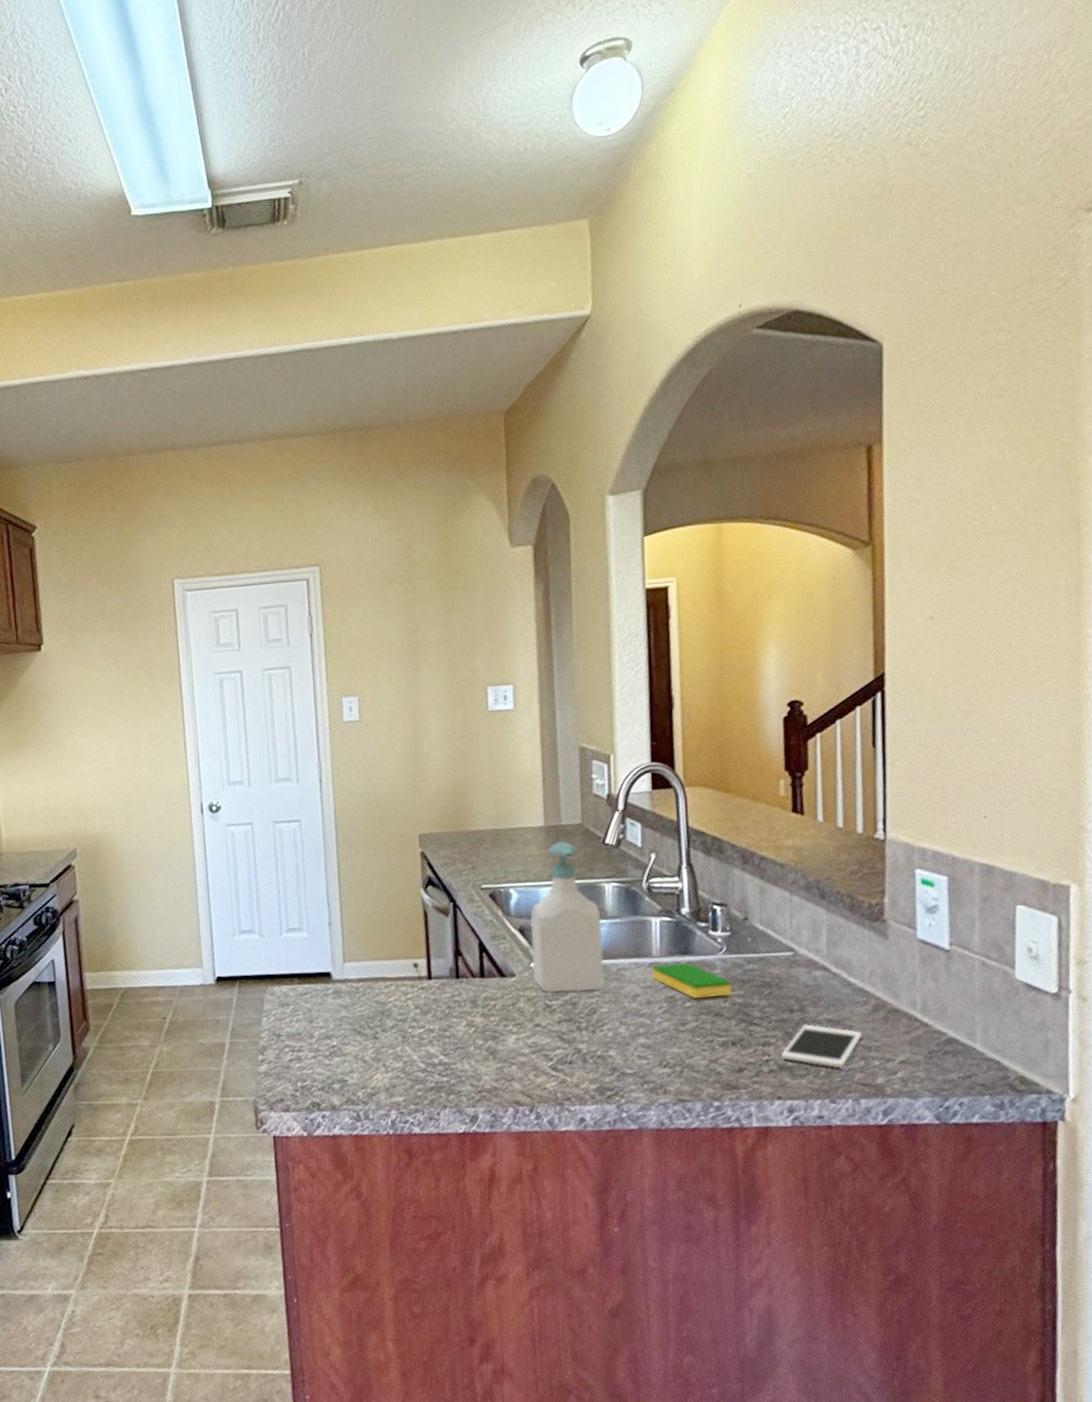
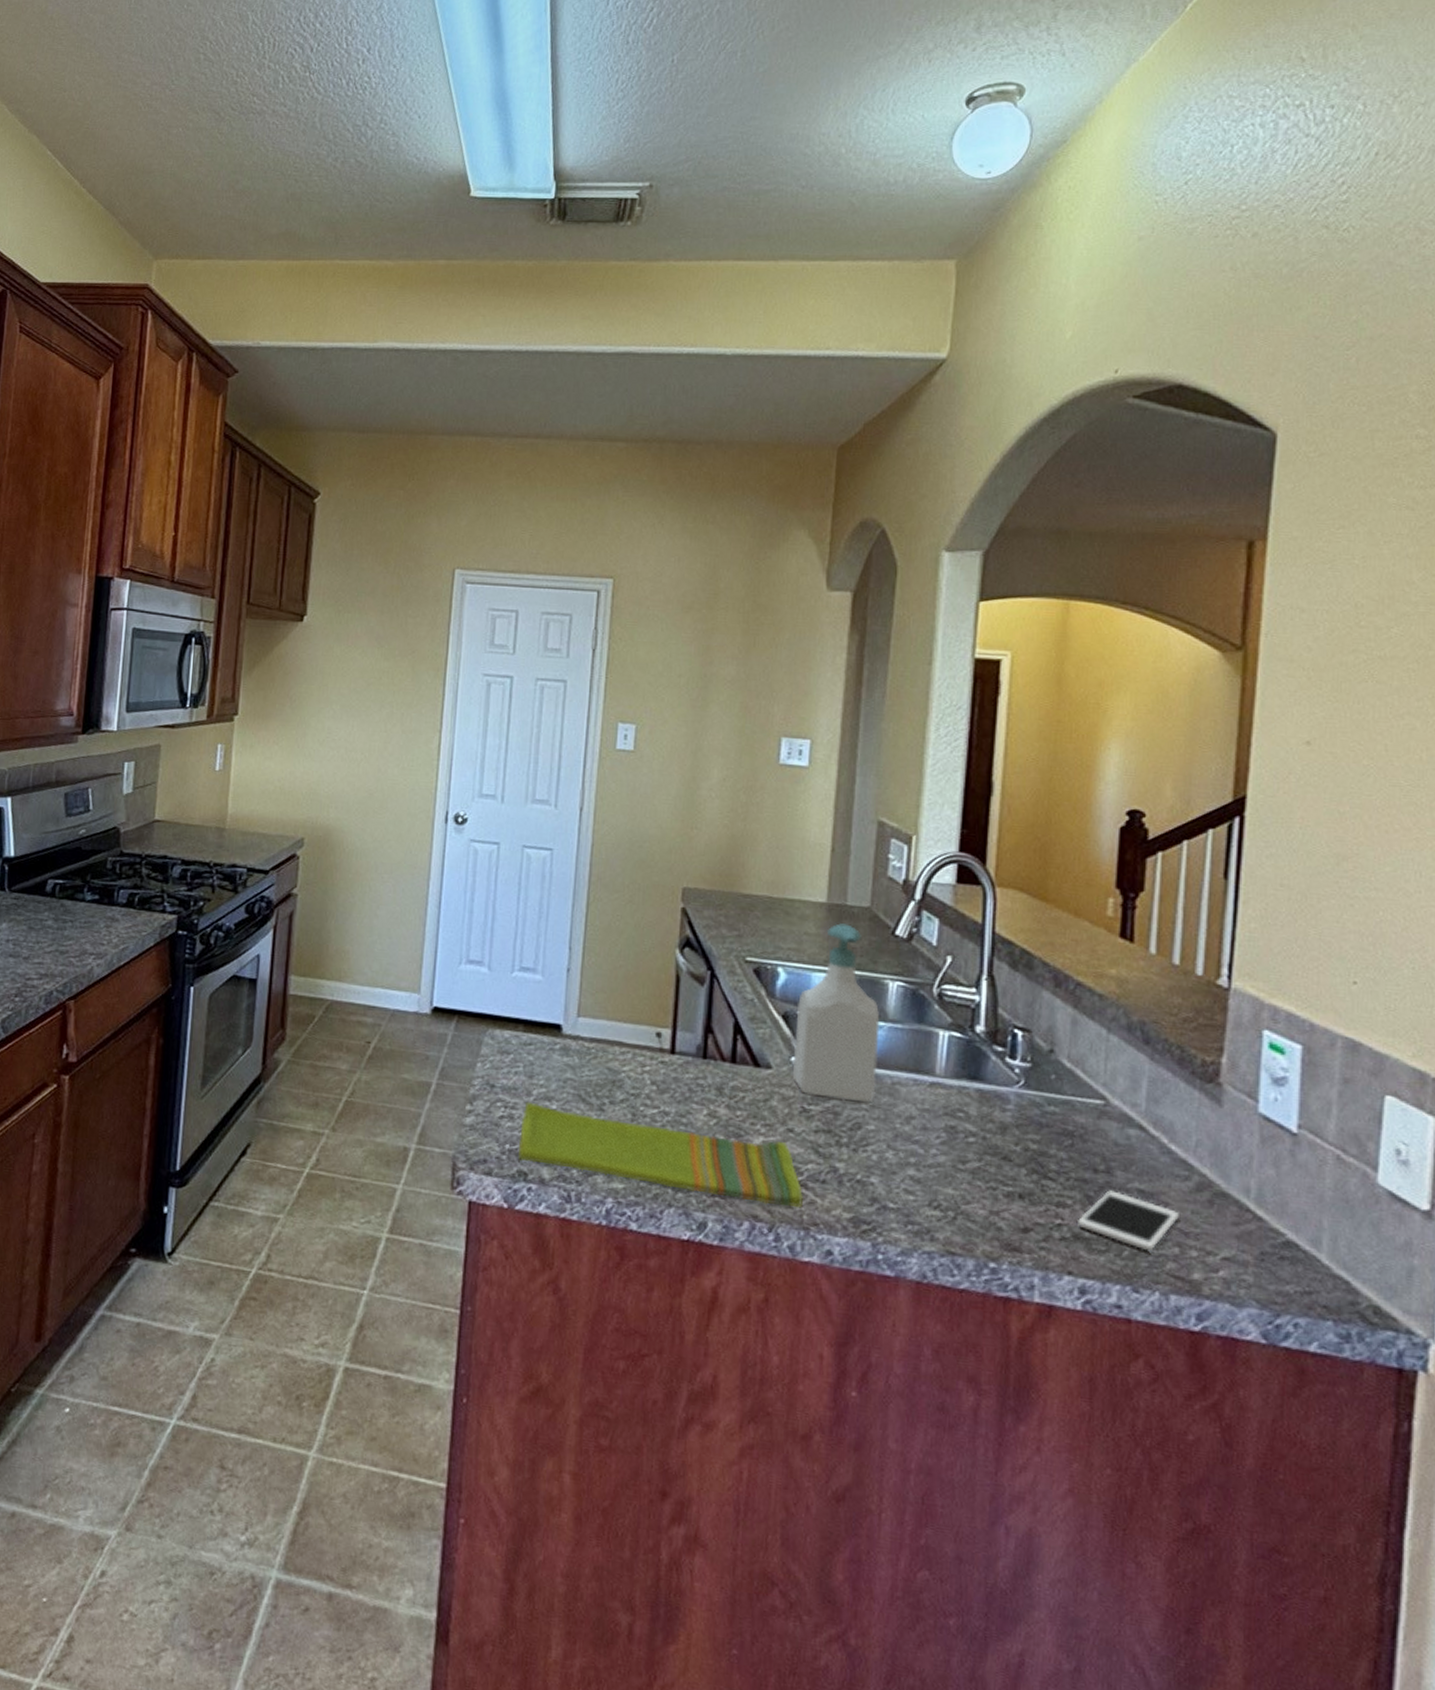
dish towel: none [308,1036,556,1094] -> present [517,1101,804,1208]
dish sponge: present [651,962,732,998] -> none [932,1086,1027,1139]

